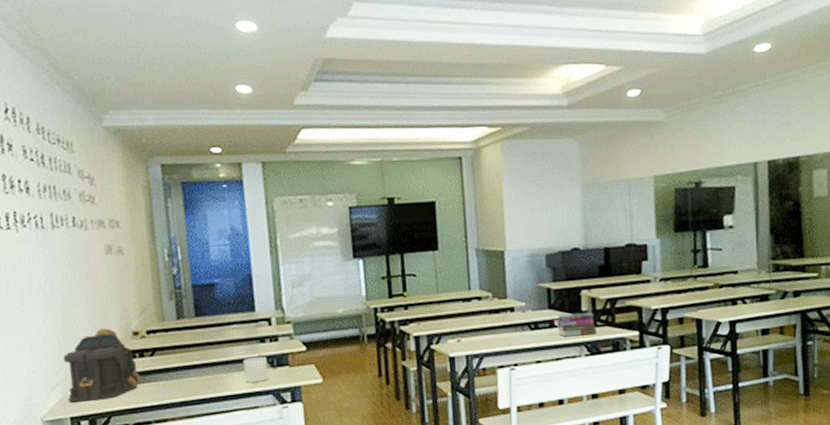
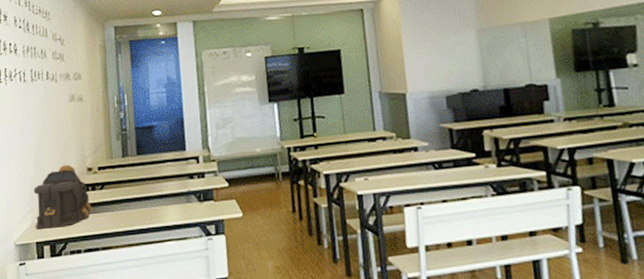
mug: present [243,356,269,383] -> none [175,191,197,216]
books: present [554,311,596,337] -> none [458,151,502,177]

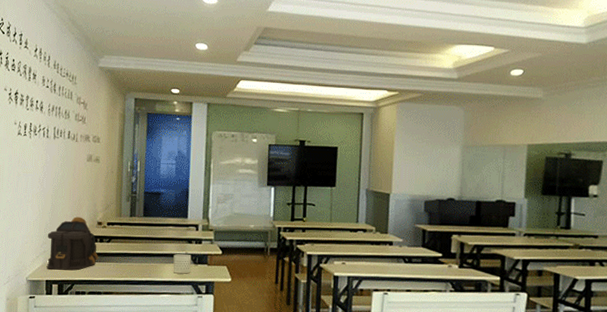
mug: none [175,191,197,216] -> present [173,253,192,274]

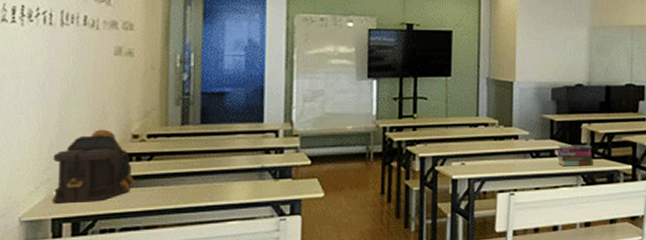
mug: present [173,253,192,274] -> none [245,167,270,193]
books: none [426,253,462,274] -> present [555,144,593,167]

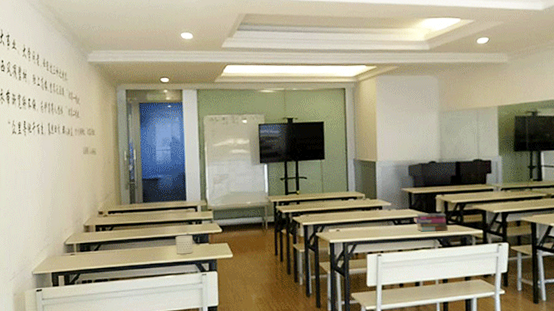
backpack: present [52,129,135,204] -> none [49,208,103,262]
mug: none [245,167,270,193] -> present [175,234,194,255]

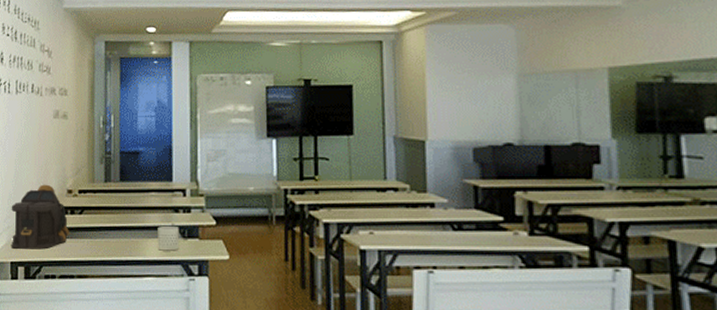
backpack: none [49,208,103,262] -> present [10,184,70,250]
books: present [414,212,448,232] -> none [482,216,534,244]

